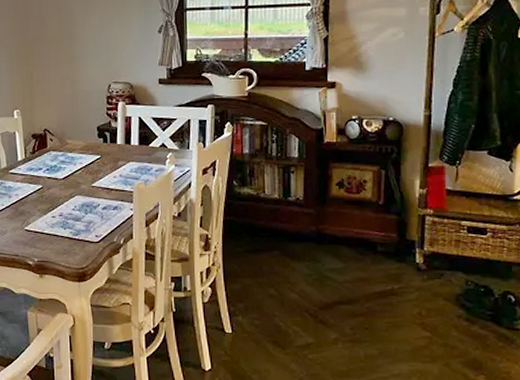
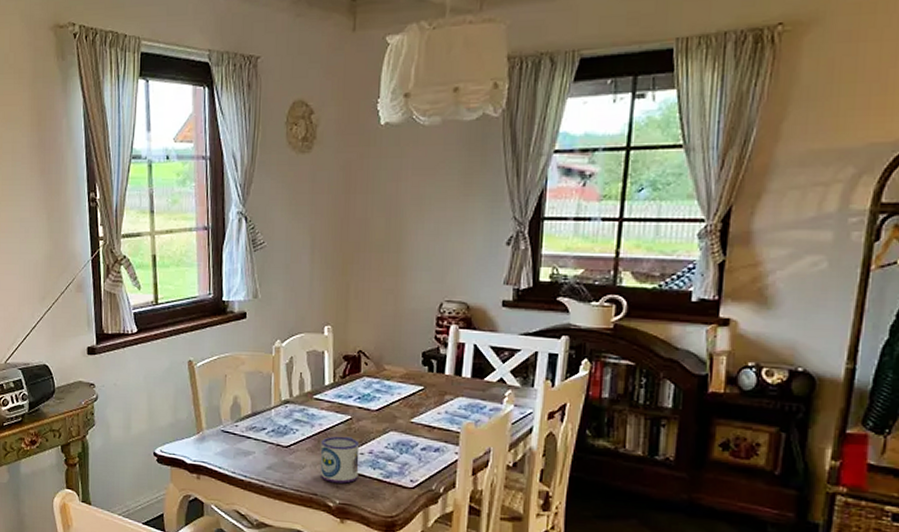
mug: none [18,203,52,244] -> present [320,436,360,484]

